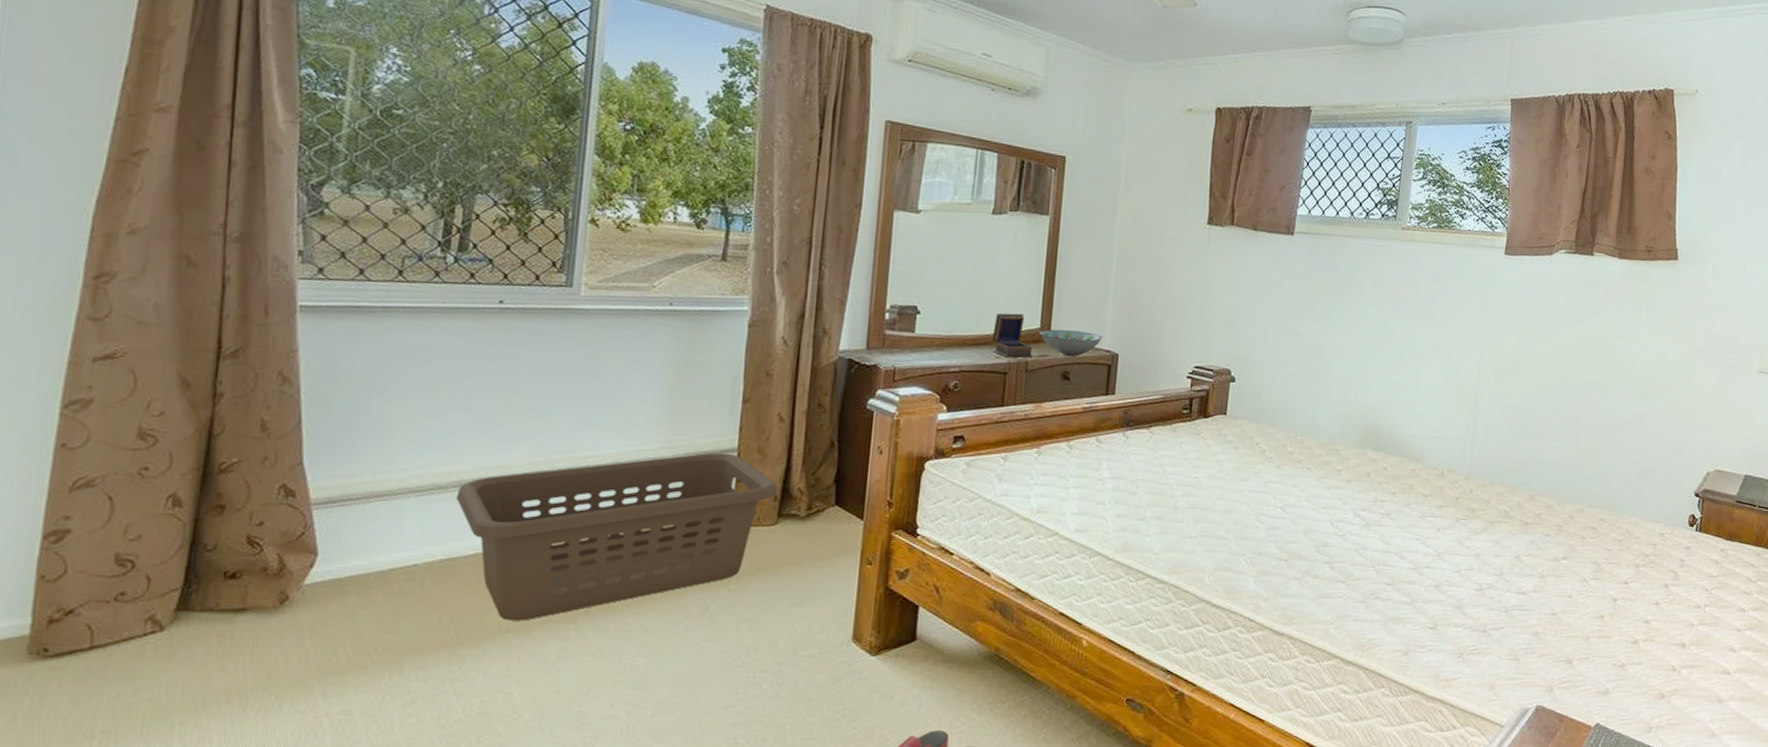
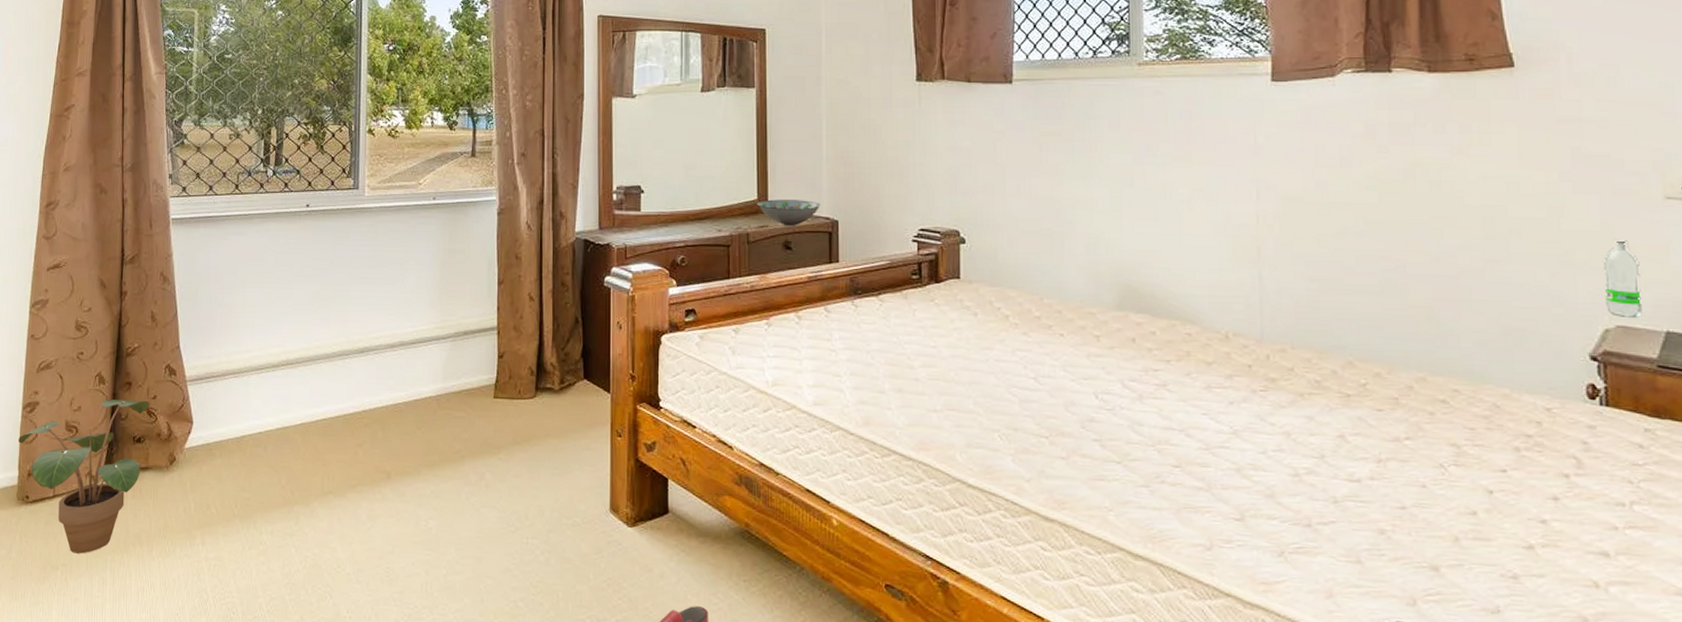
potted plant: none [33,526,253,717] -> present [18,399,150,554]
laundry basket: present [456,452,778,621] -> none [285,331,534,484]
jewelry box: present [992,313,1033,358] -> none [713,186,754,231]
bottle: none [1710,404,1736,465] -> present [1604,240,1642,319]

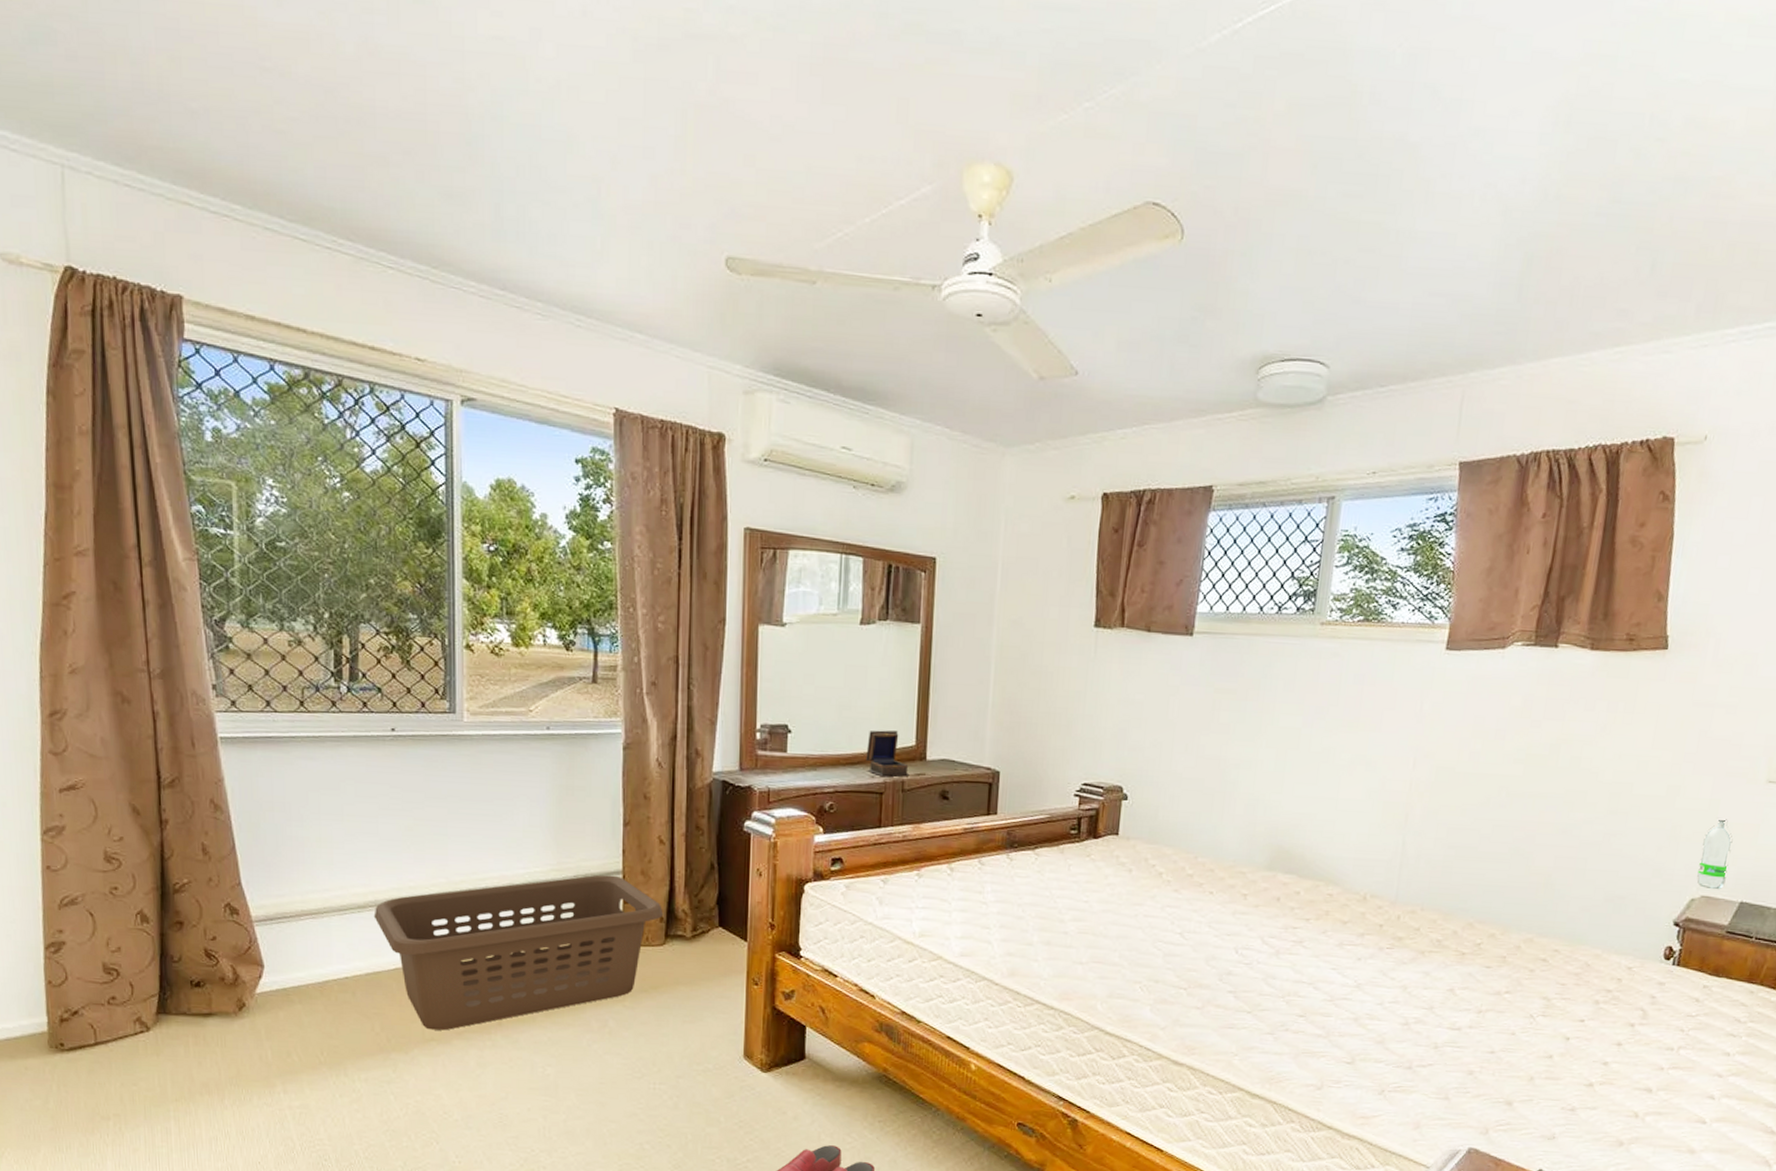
potted plant: present [18,399,150,554] -> none [43,940,209,1103]
laundry basket: none [285,331,534,484] -> present [373,874,664,1031]
jewelry box: none [713,186,754,231] -> present [866,730,910,777]
decorative bowl: present [756,199,821,225] -> none [914,746,983,775]

